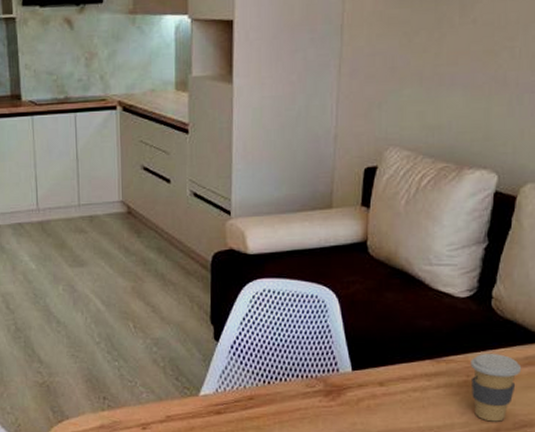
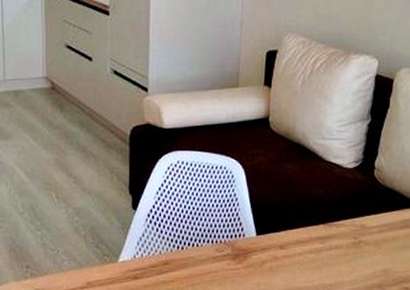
coffee cup: present [470,354,522,422] -> none [357,218,400,279]

